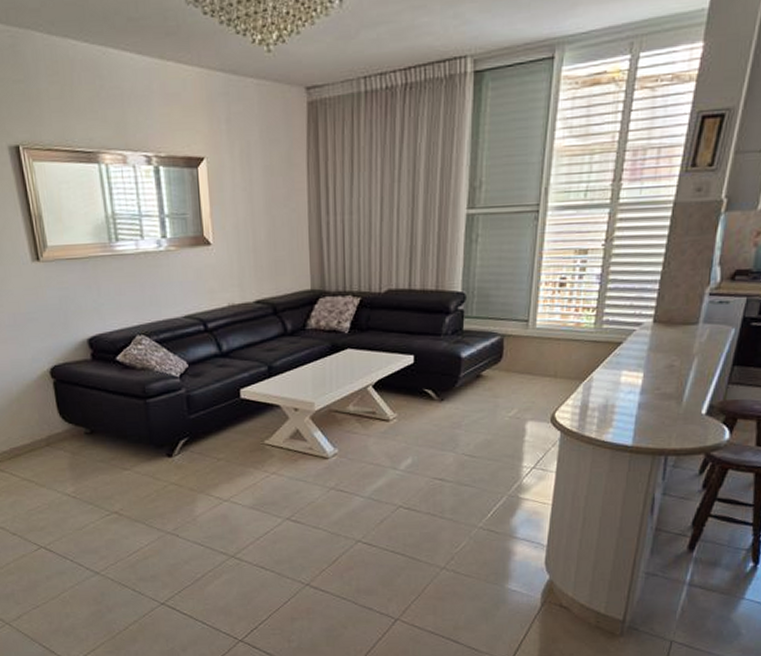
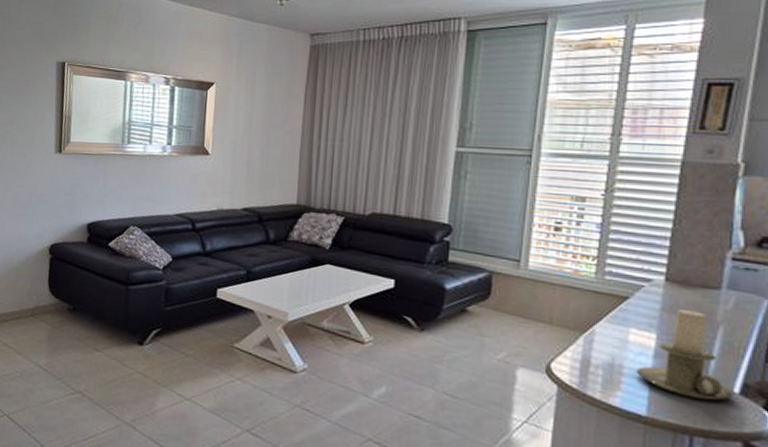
candle holder: none [625,347,701,424] -> present [636,309,734,401]

